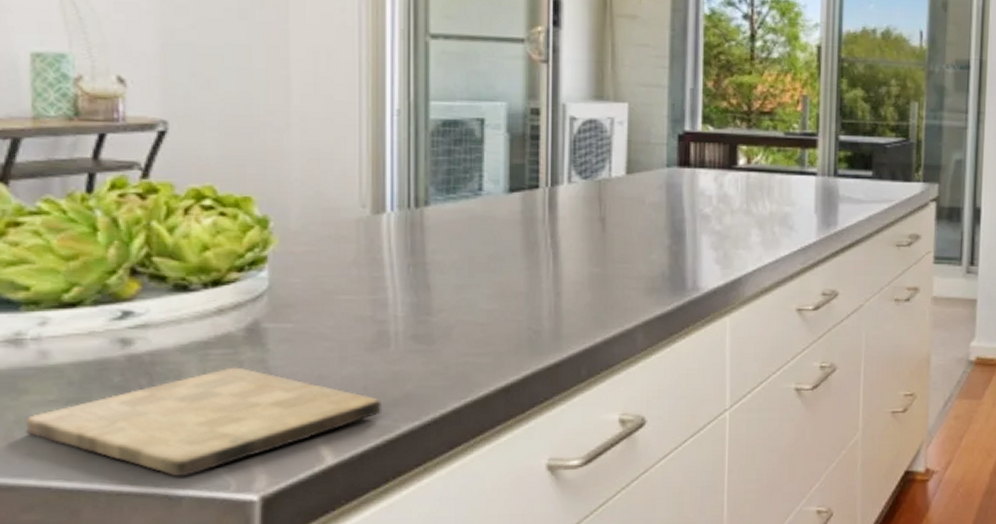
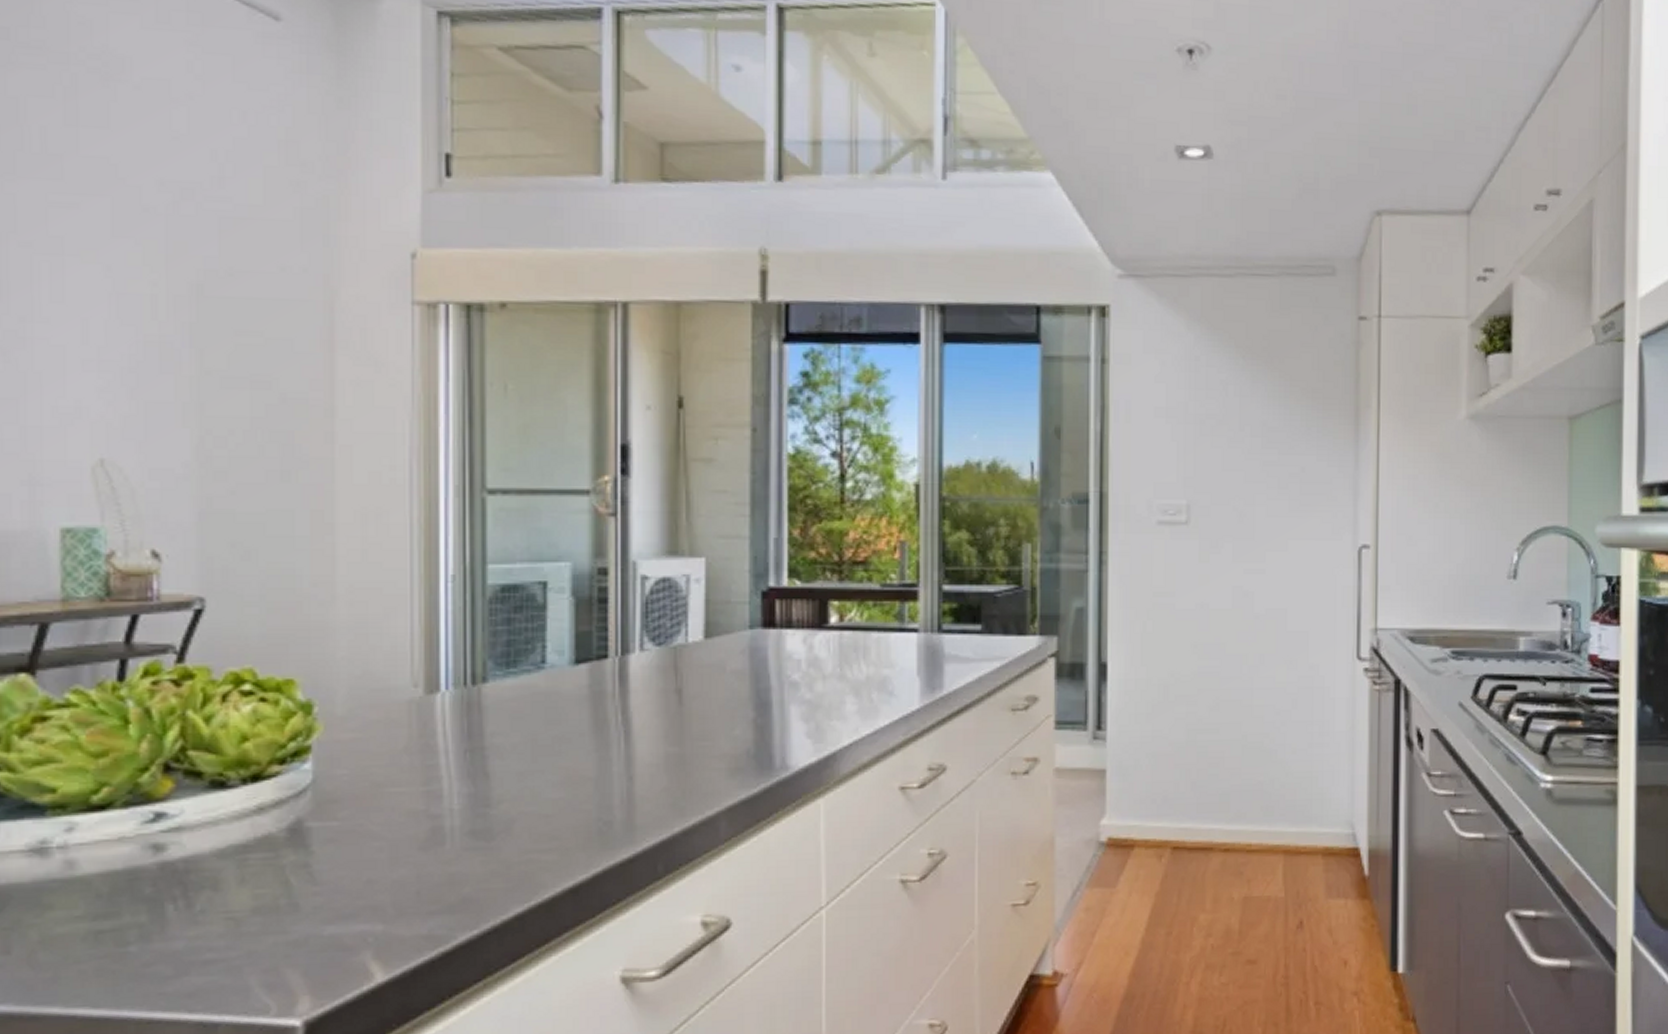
cutting board: present [25,367,383,477] -> none [49,873,438,1001]

